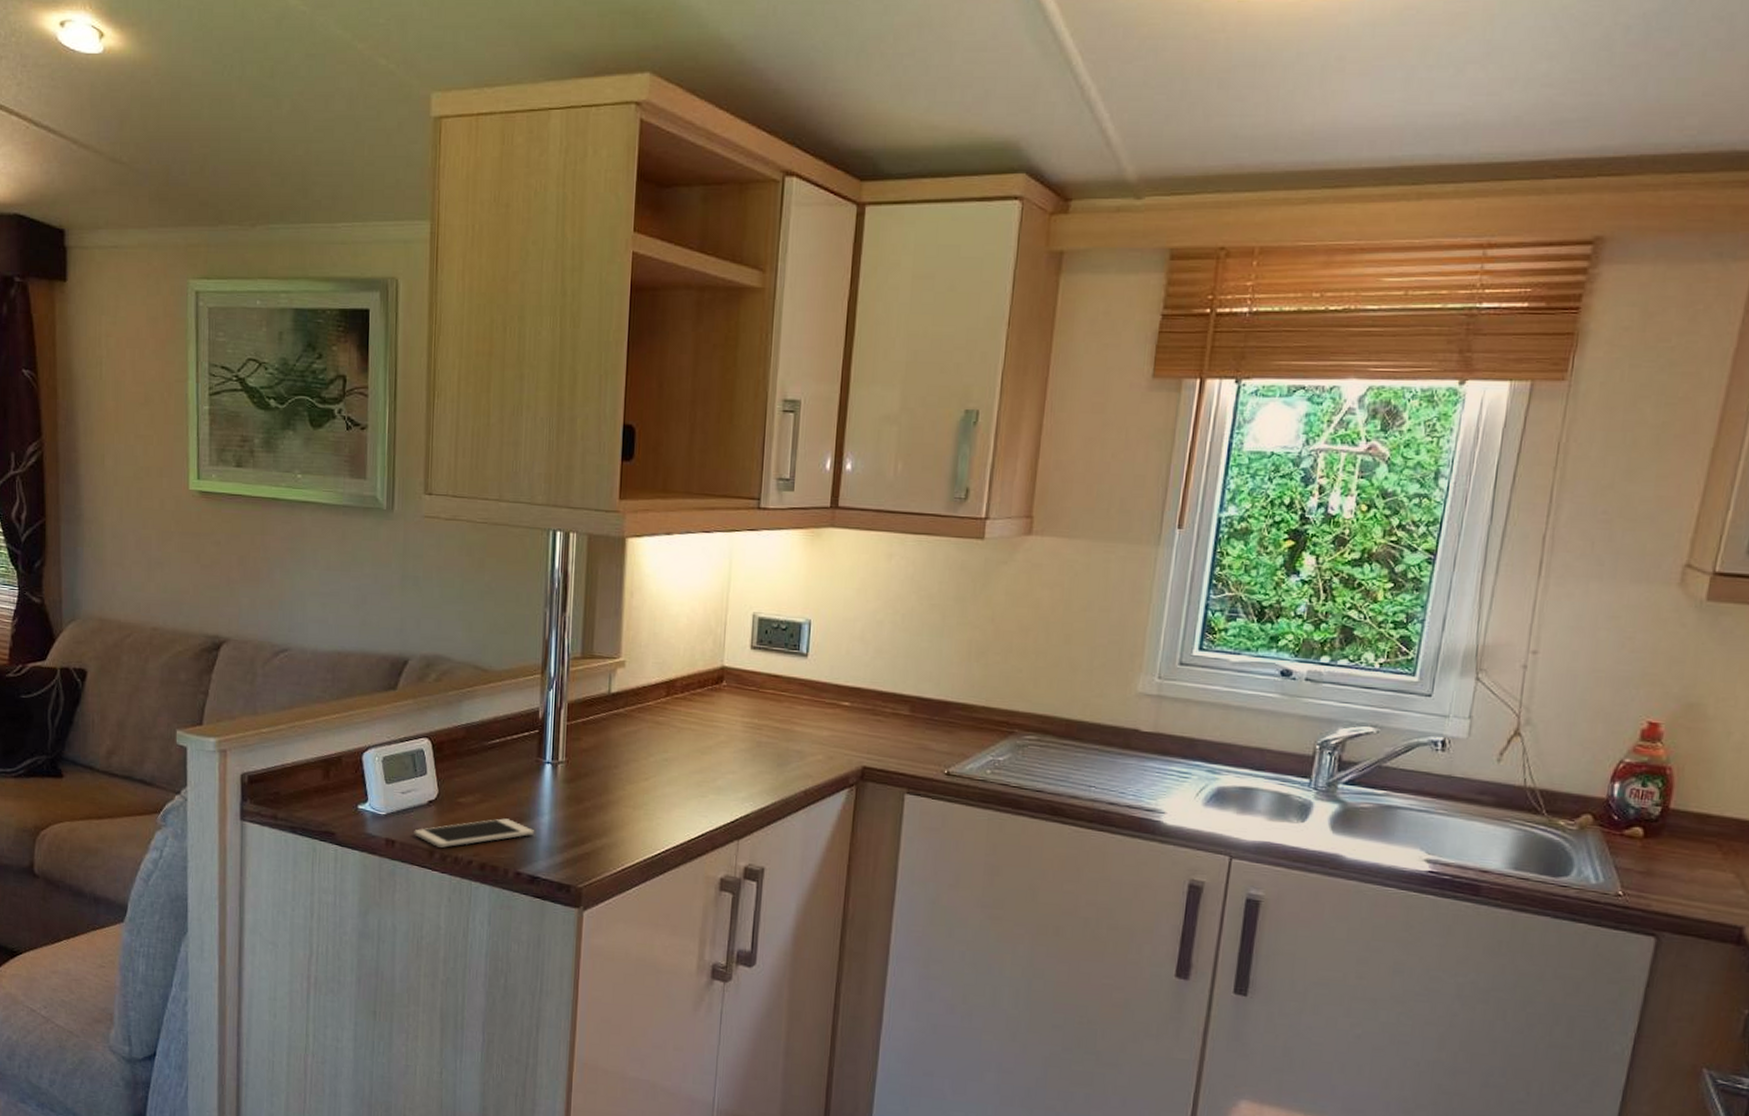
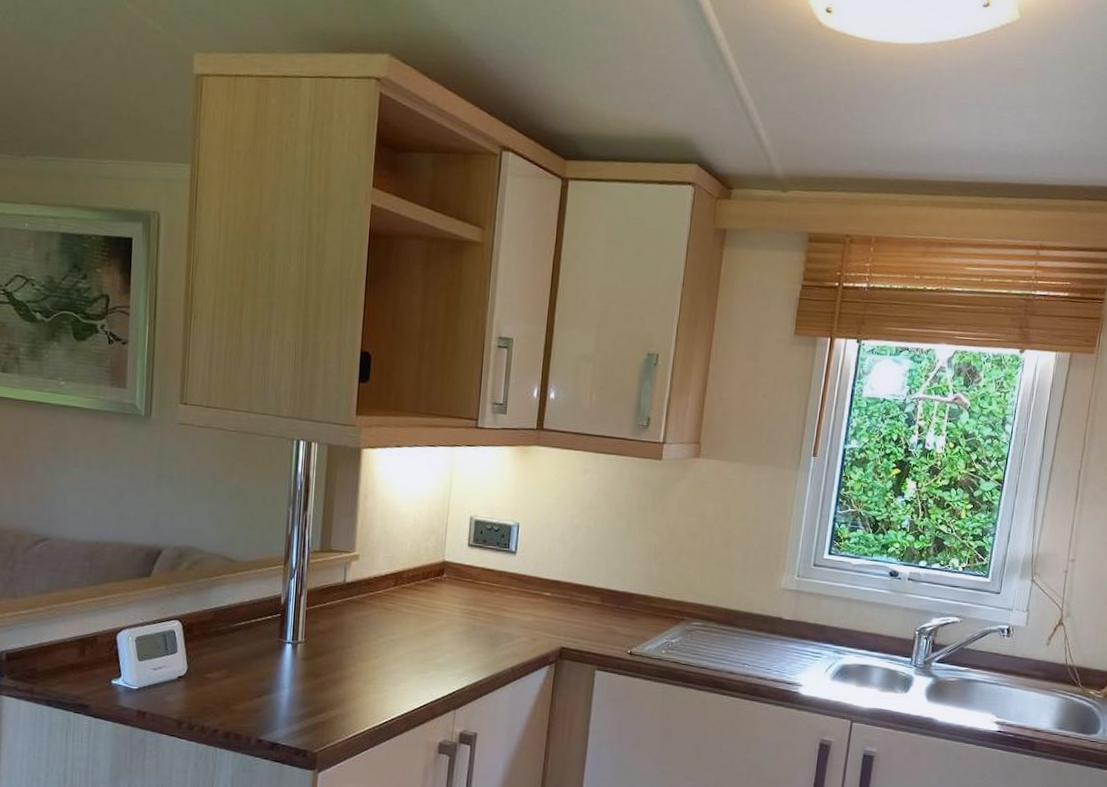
cell phone: present [414,818,534,848] -> none [164,692,275,718]

